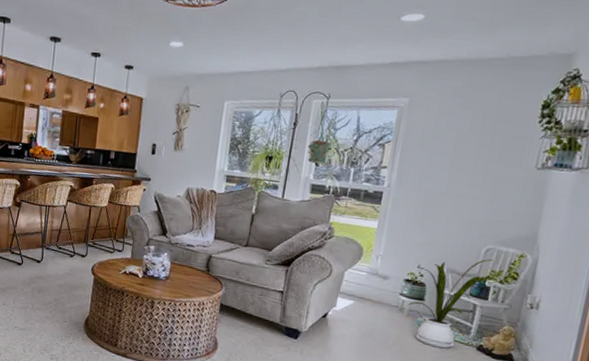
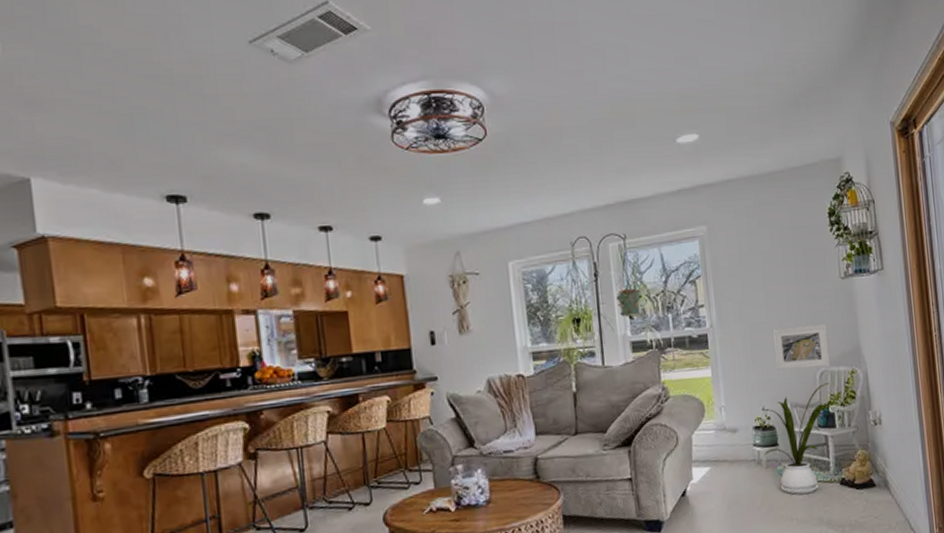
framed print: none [443,201,507,246] -> present [772,324,831,371]

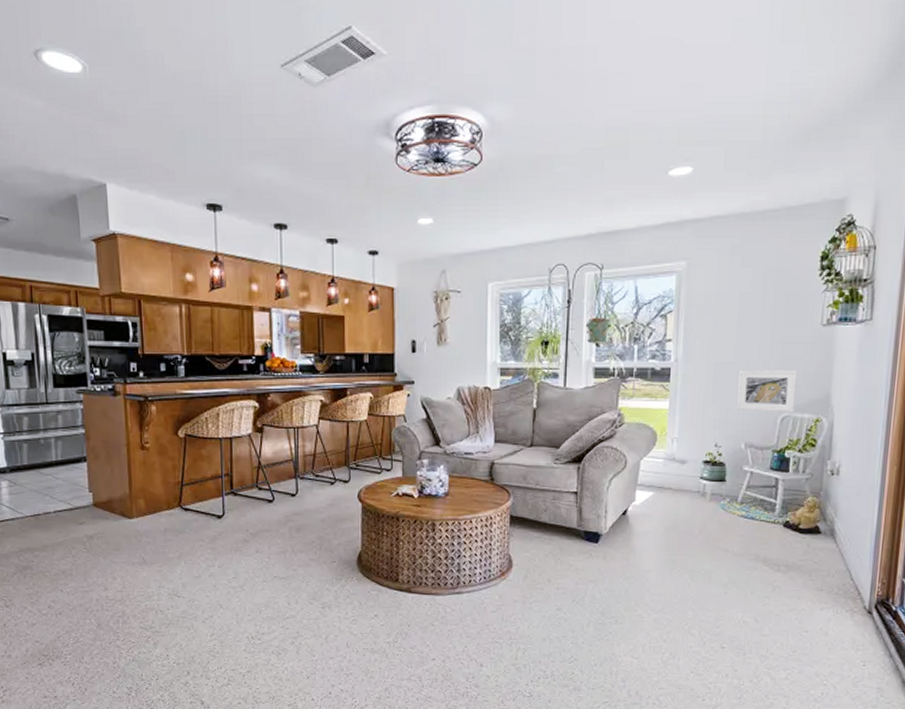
house plant: present [764,383,831,495] -> none [709,428,791,531]

